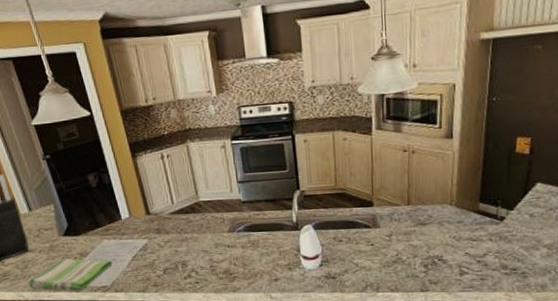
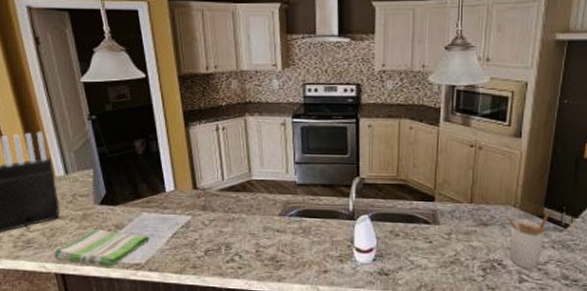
utensil holder: none [442,207,485,262] -> present [505,212,550,269]

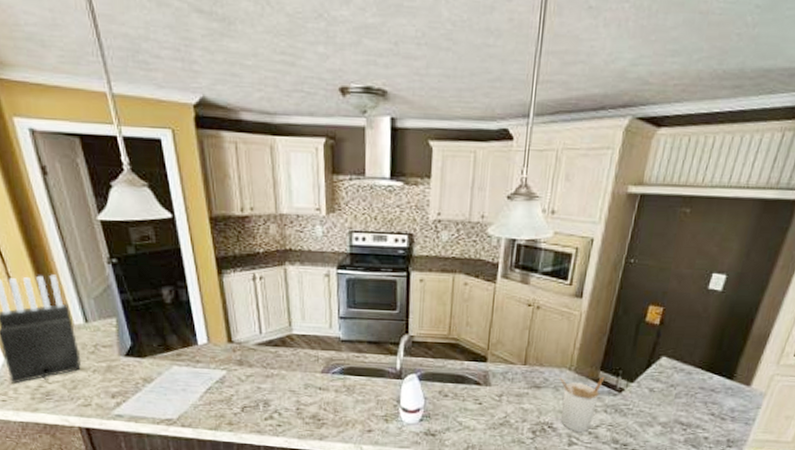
dish towel: present [53,229,150,266] -> none [76,382,182,421]

